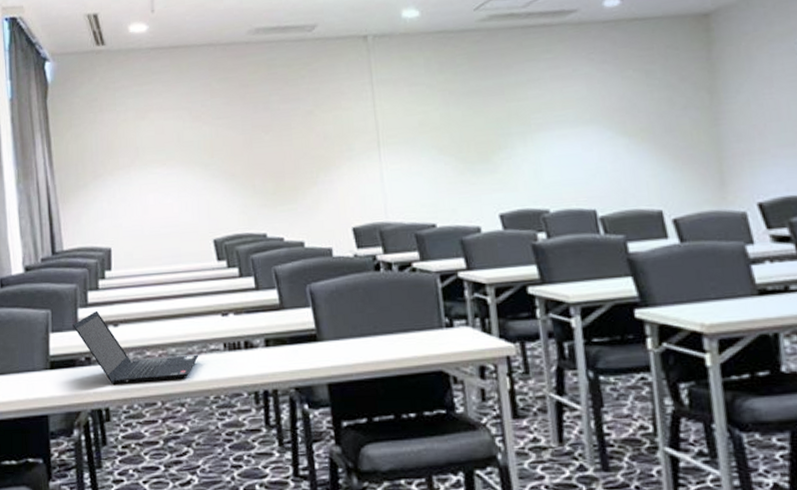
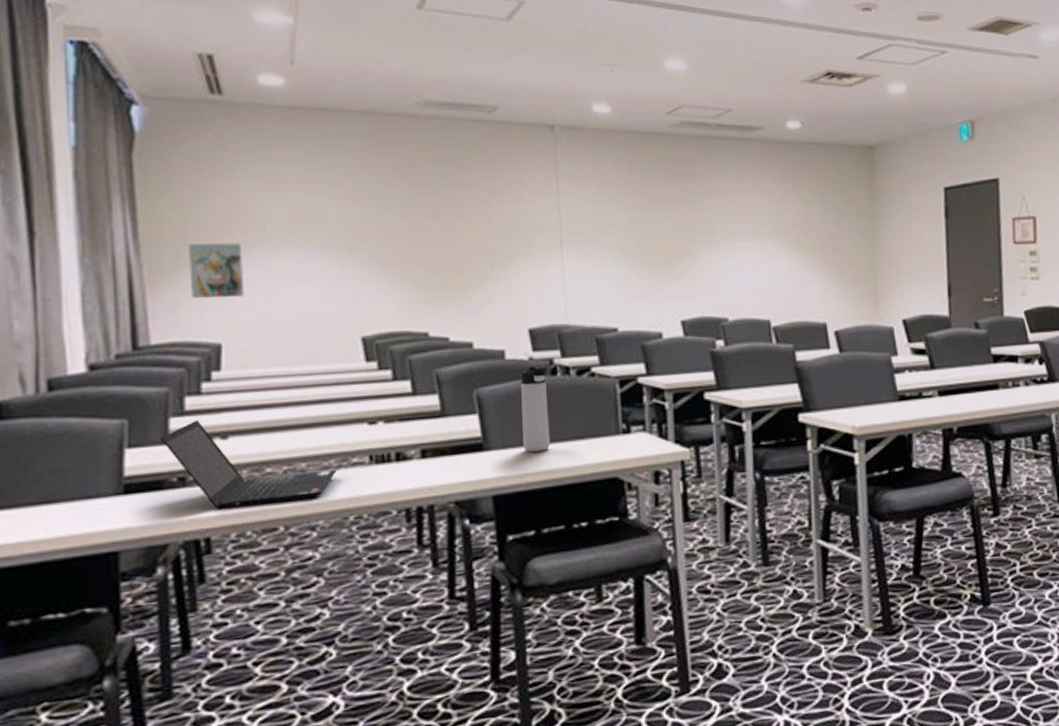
wall art: none [85,164,126,212] -> present [187,243,245,298]
thermos bottle: none [347,262,377,343] -> present [521,366,550,452]

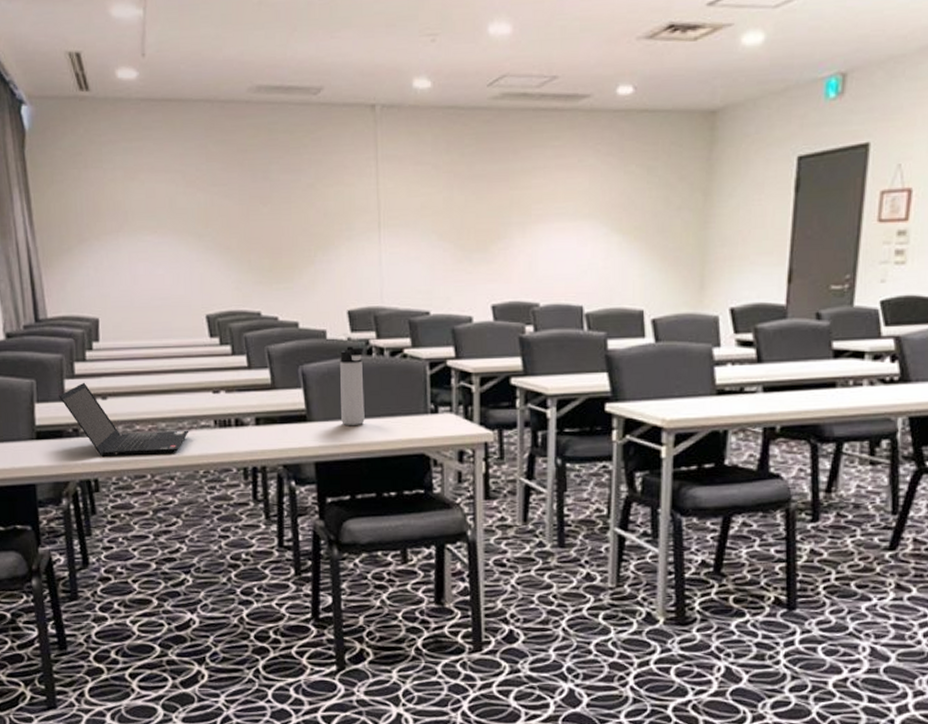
wall art: present [187,243,245,298] -> none [70,229,114,278]

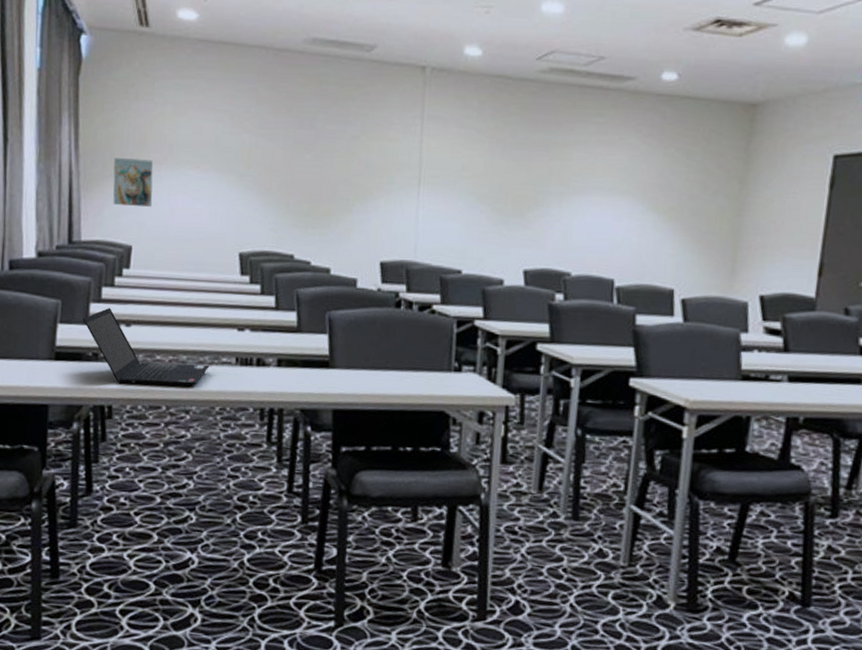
wall art: none [70,229,114,278] -> present [112,158,153,207]
thermos bottle: present [340,346,365,425] -> none [364,296,394,376]

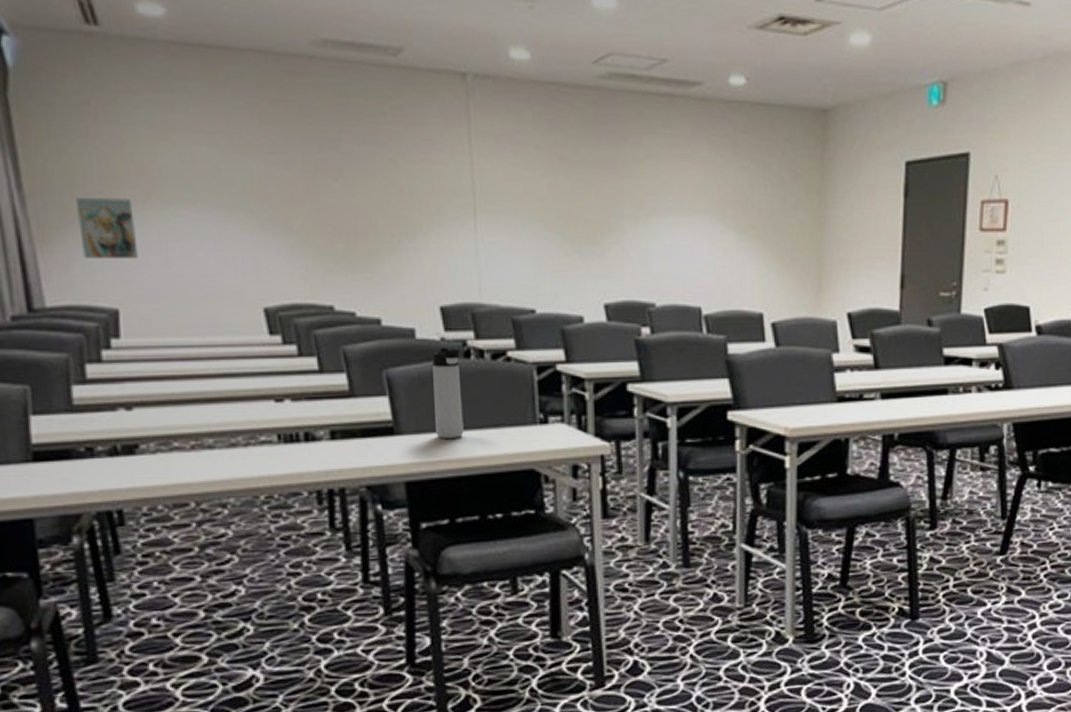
laptop computer: present [83,307,210,387] -> none [64,388,245,483]
thermos bottle: none [364,296,394,376] -> present [432,347,464,438]

